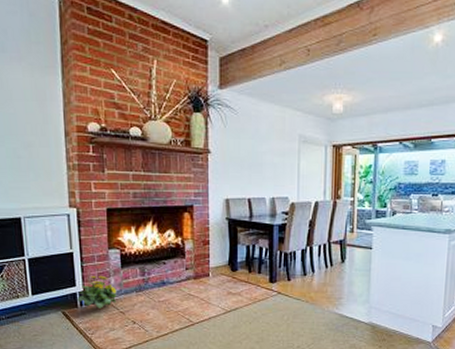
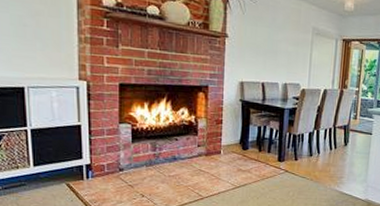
flowering plant: present [76,275,117,309] -> none [82,148,126,181]

